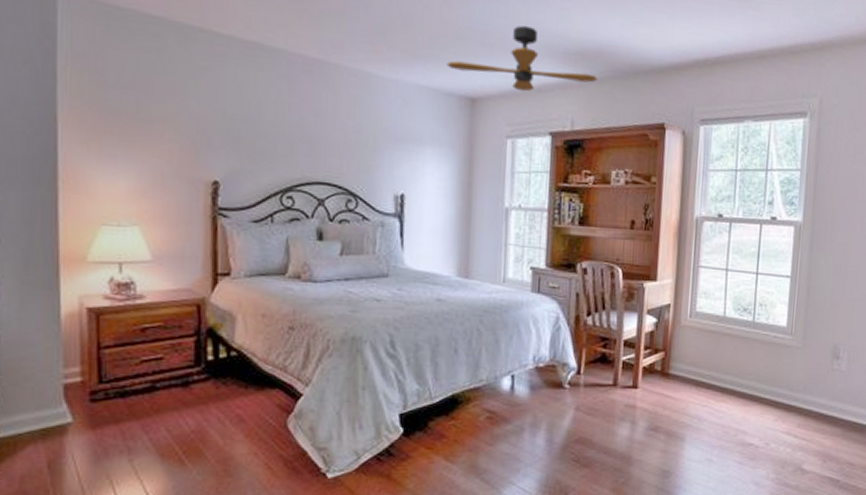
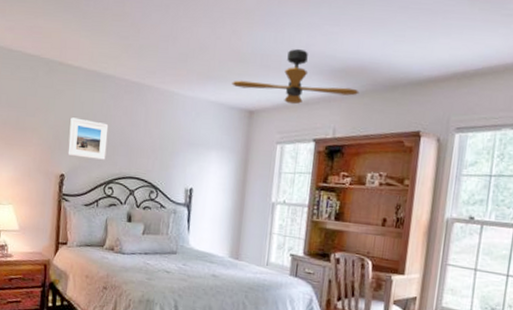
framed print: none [222,104,282,161] -> present [68,117,109,160]

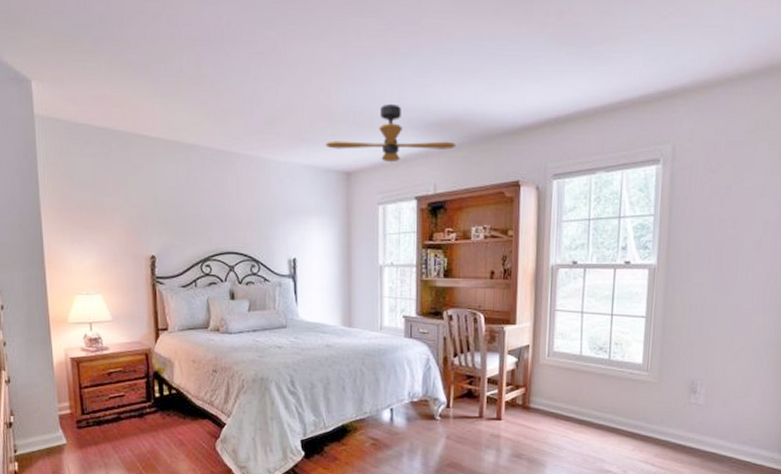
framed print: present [68,117,109,160] -> none [155,193,199,237]

